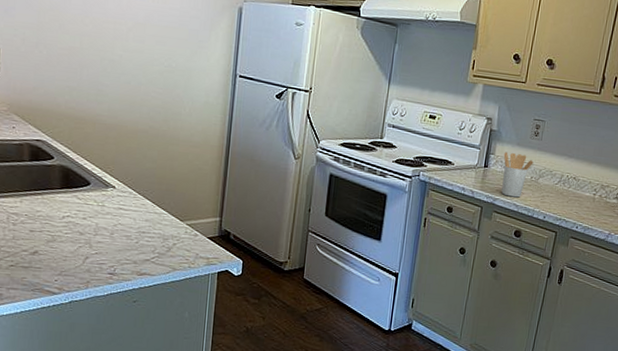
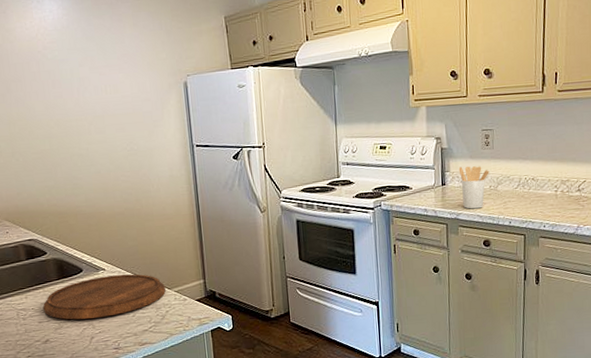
cutting board: none [38,194,177,239] -> present [43,274,166,320]

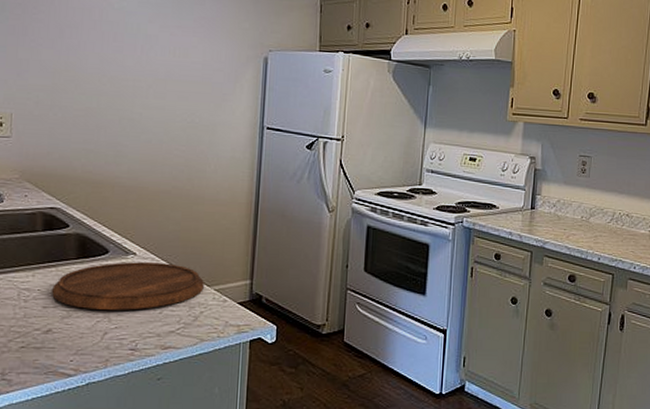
utensil holder: present [458,166,489,209] -> none [550,191,583,240]

